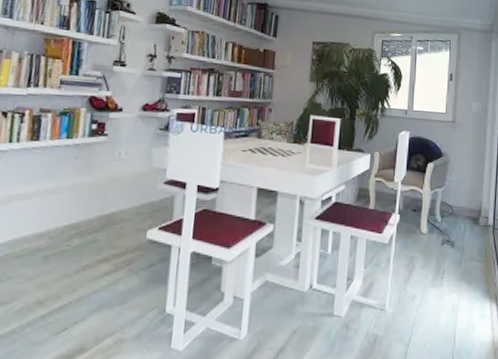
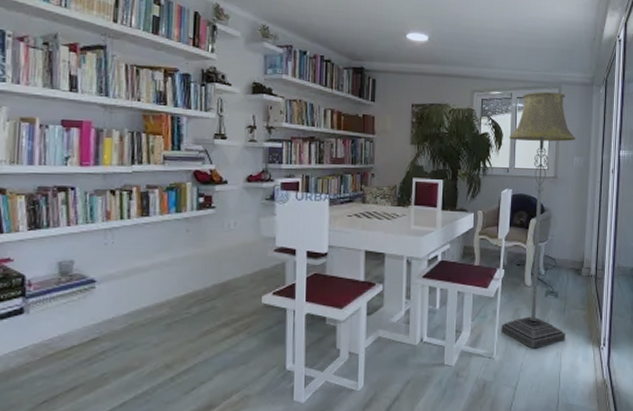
floor lamp: none [394,36,474,302] -> present [501,91,575,349]

